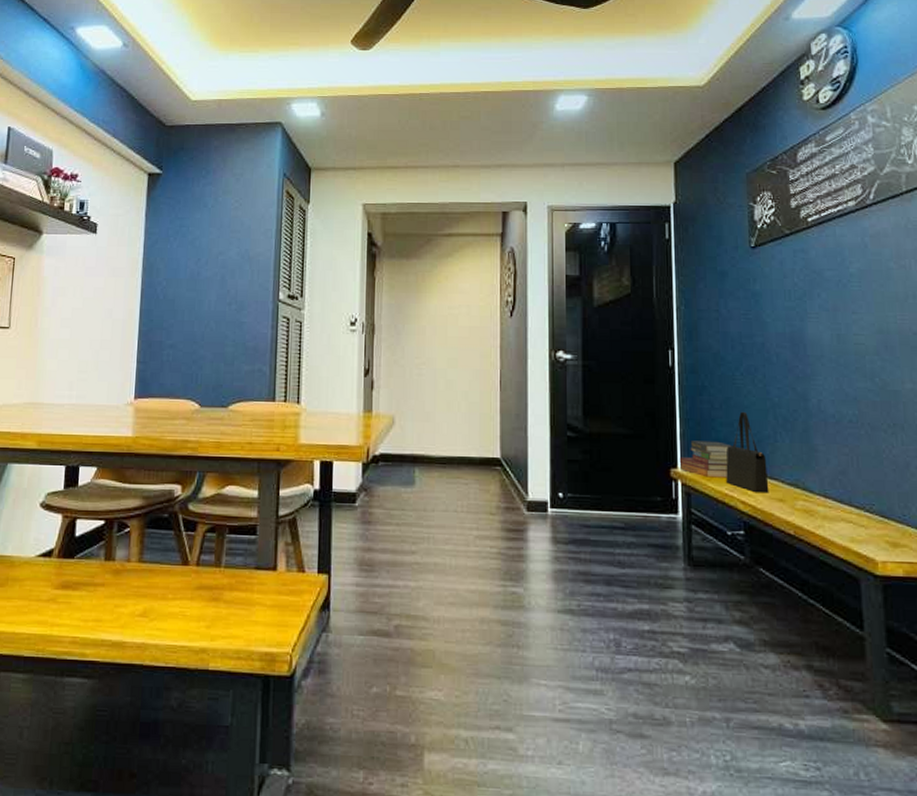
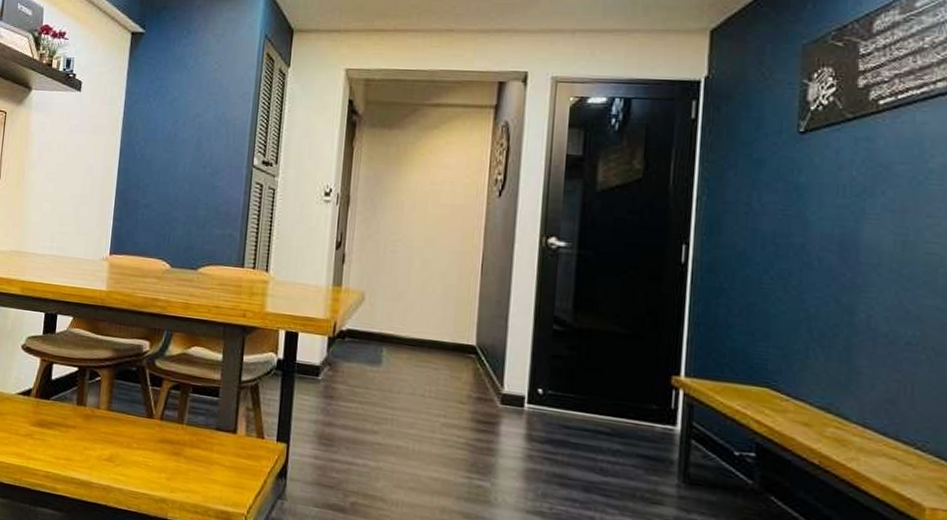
books: present [679,440,731,478] -> none [683,347,749,393]
tote bag: present [726,411,769,494] -> none [739,320,793,415]

